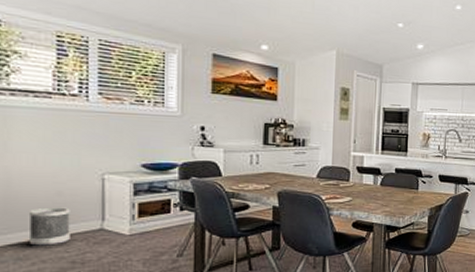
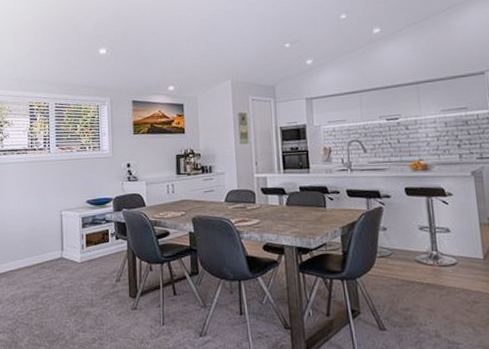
wastebasket: present [28,207,70,246] -> none [15,240,41,273]

